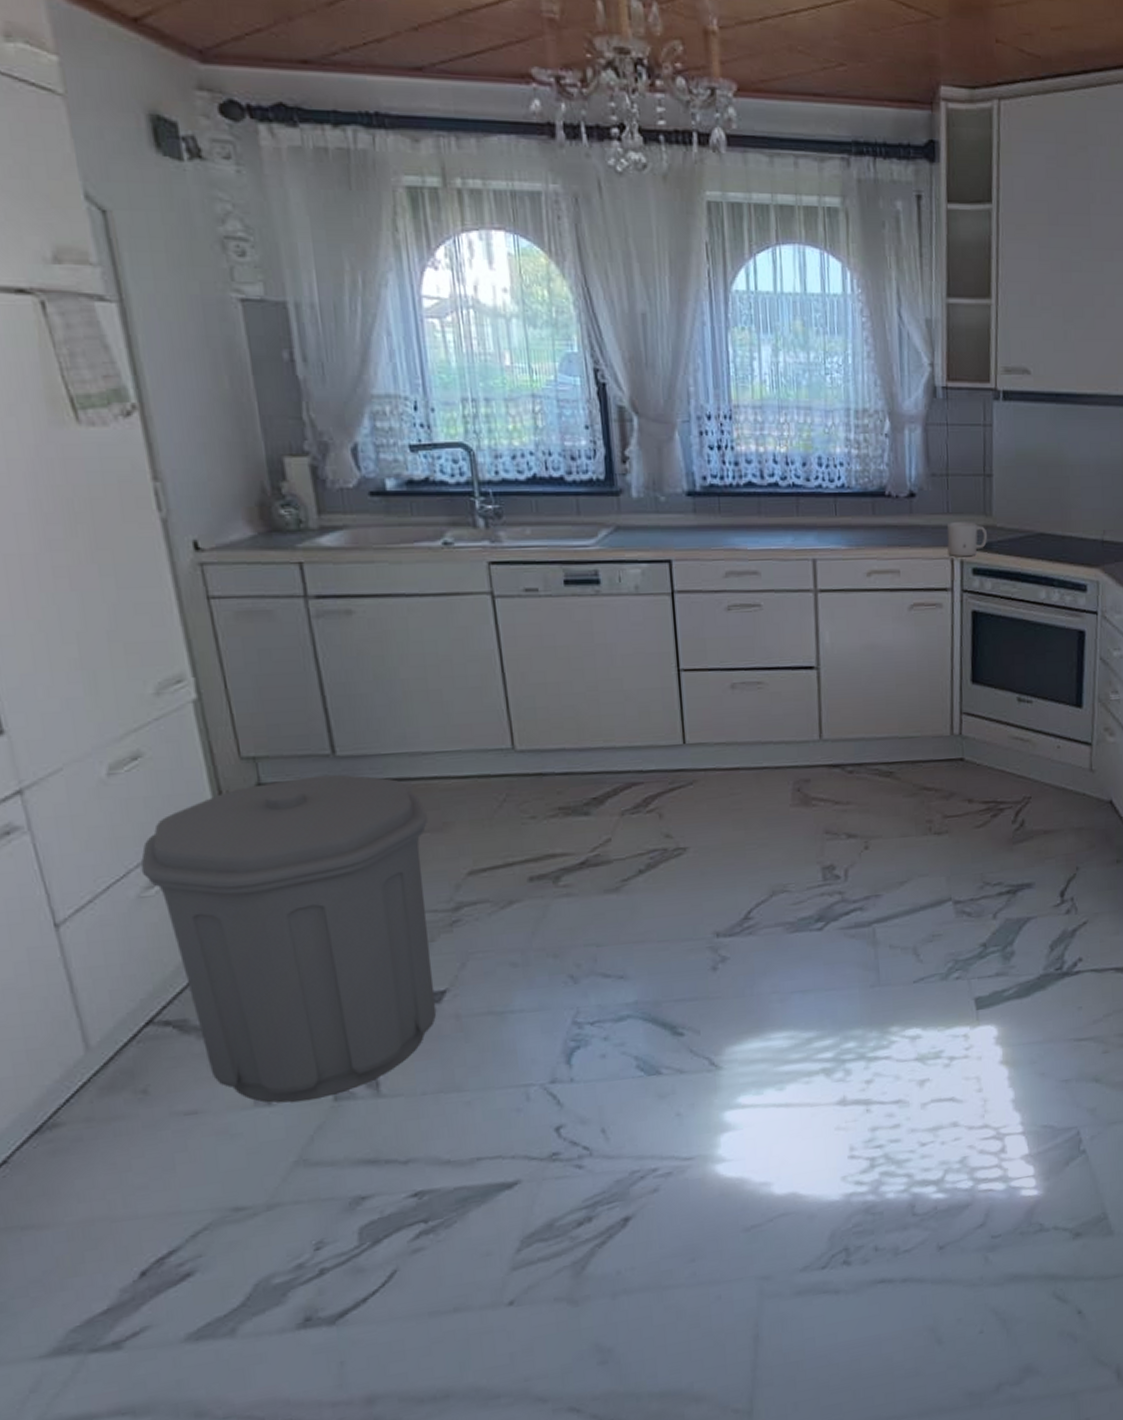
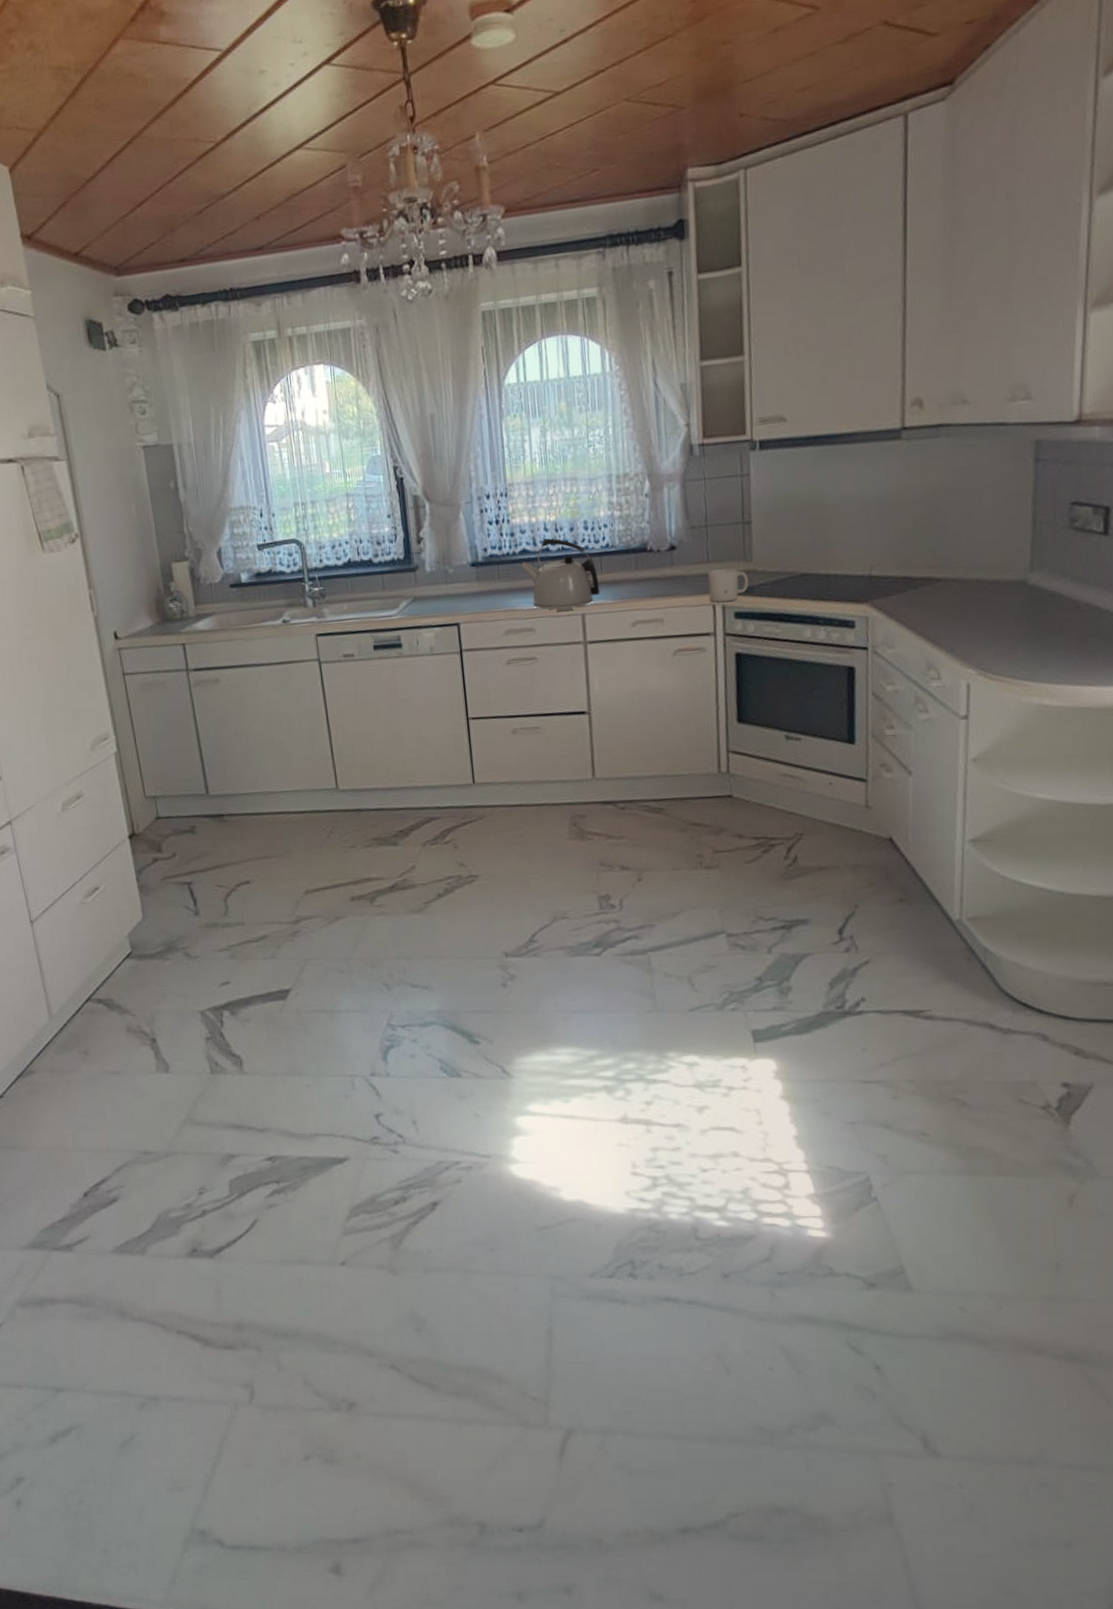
trash can: present [140,774,437,1103] -> none [82,810,283,1071]
kettle: none [744,472,834,555] -> present [519,538,600,612]

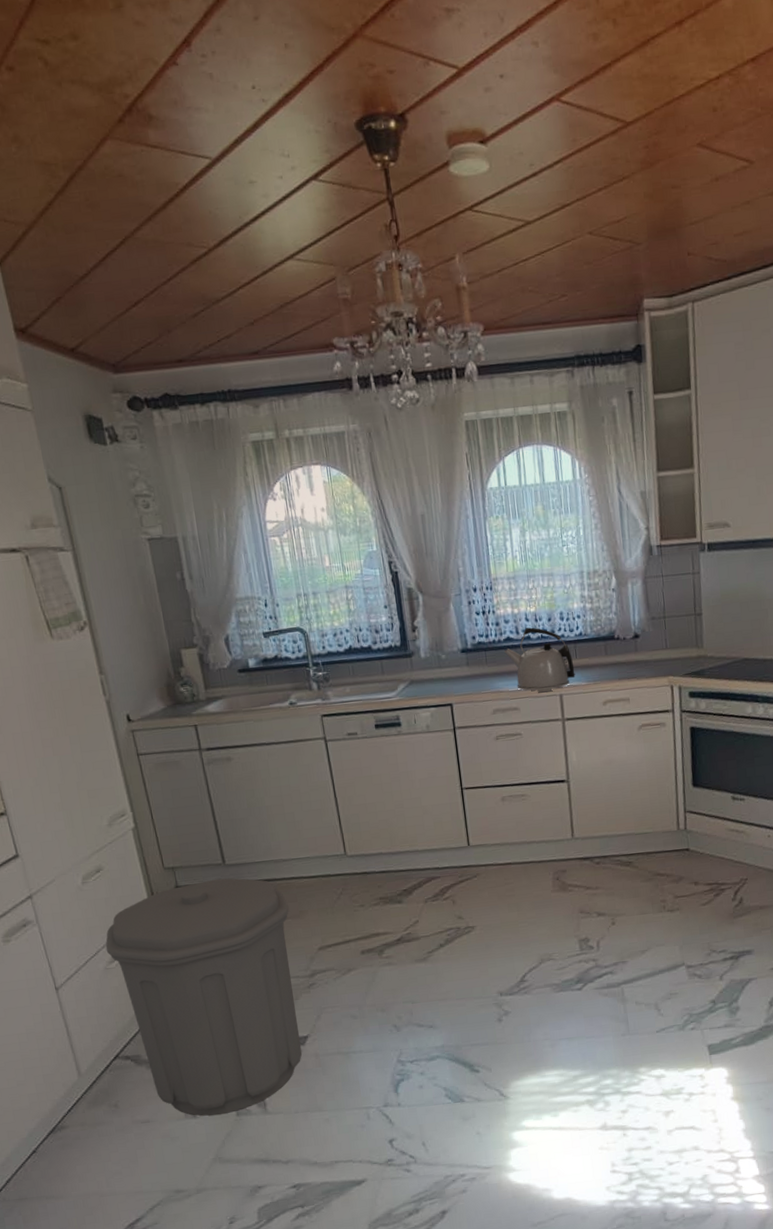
trash can: none [82,810,283,1071] -> present [105,878,302,1116]
mug: present [707,568,749,603] -> none [666,654,701,684]

